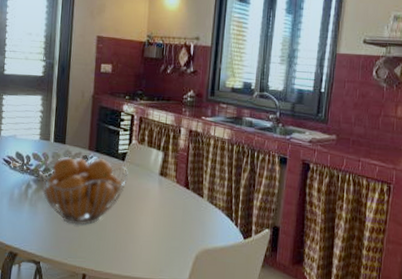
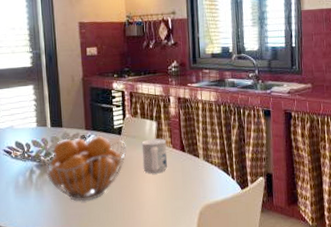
mug: none [142,170,171,207] -> present [141,138,168,173]

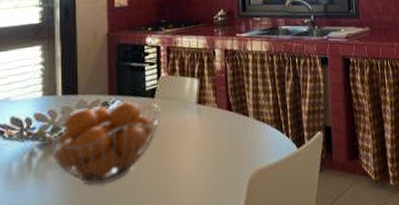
mug: present [141,138,168,173] -> none [179,97,211,141]

